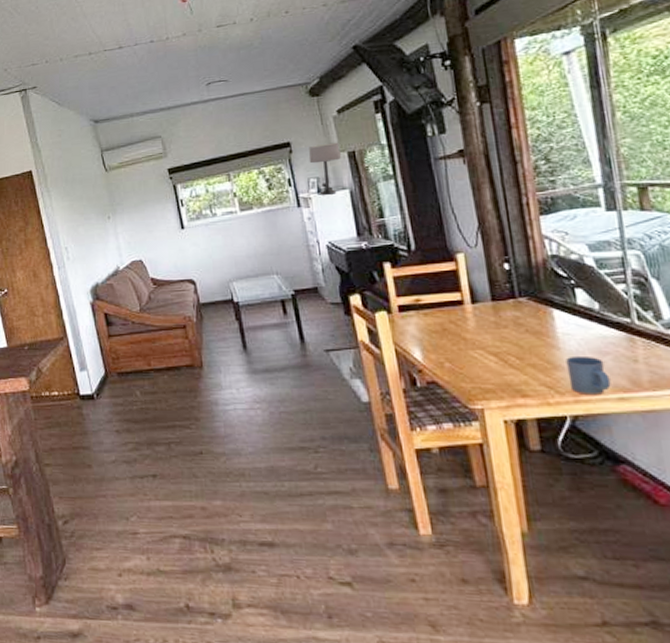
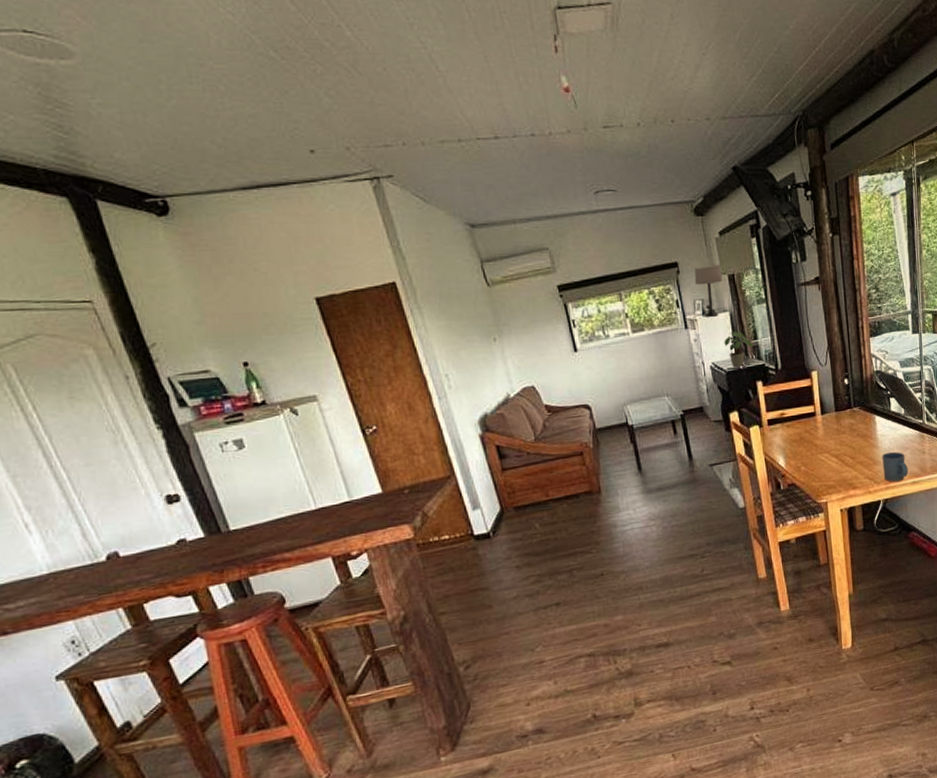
potted plant: none [343,209,378,246] -> present [724,331,753,367]

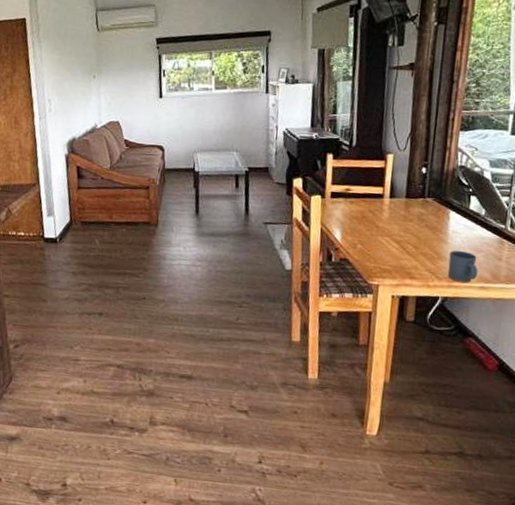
table lamp: present [694,264,722,317] -> none [283,37,313,86]
potted plant: present [724,331,753,367] -> none [301,102,331,137]

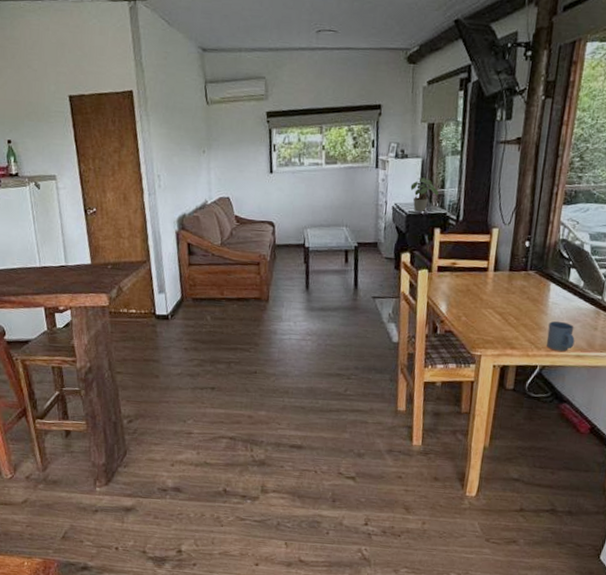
potted plant: none [301,102,331,137] -> present [410,177,439,211]

